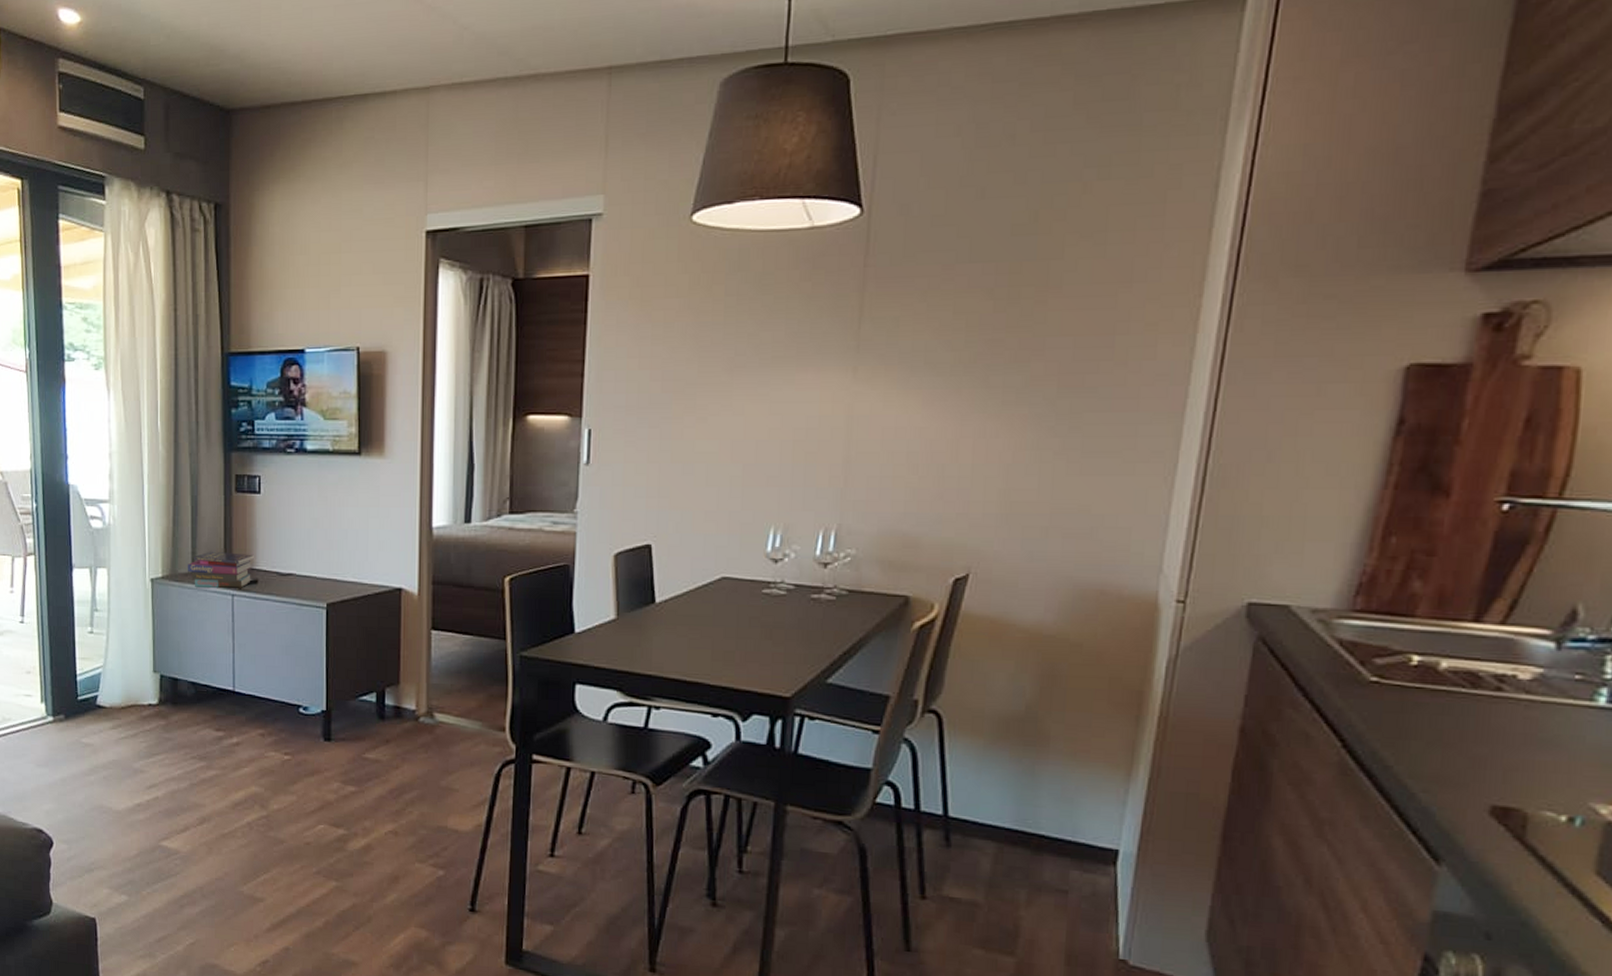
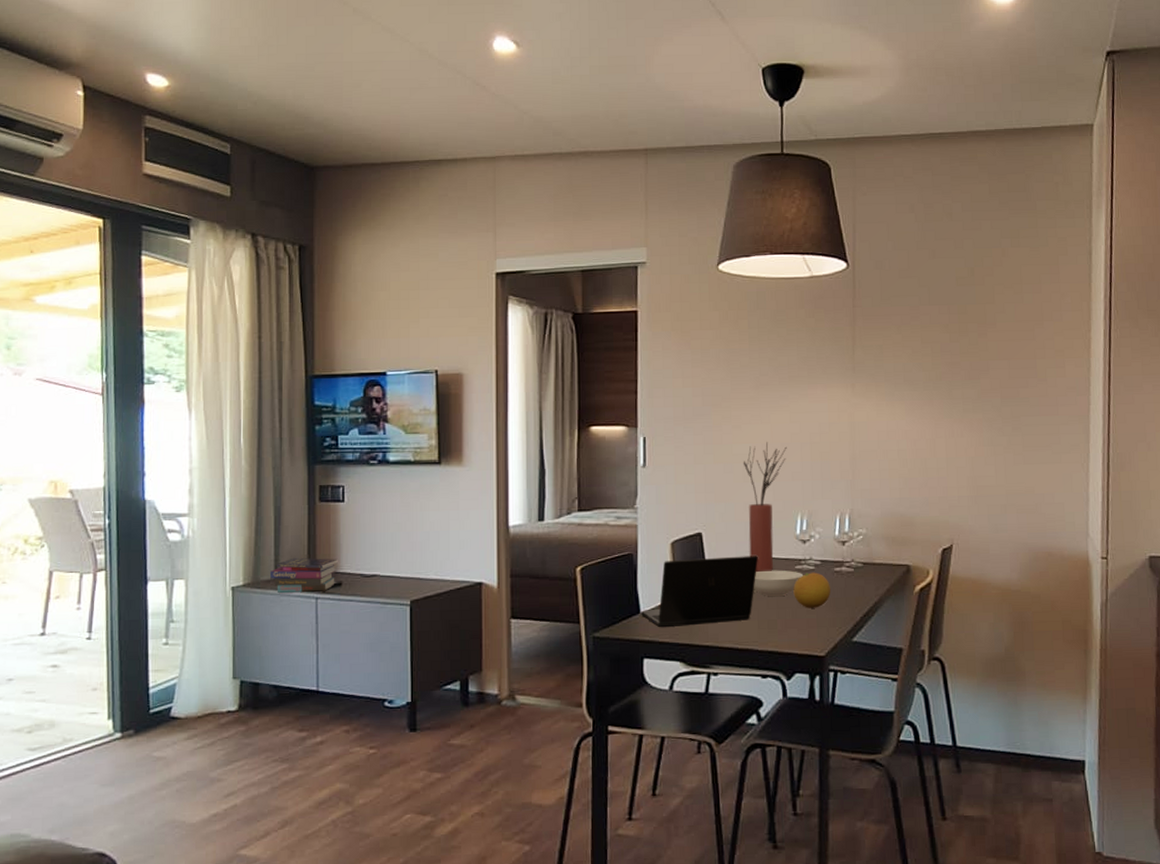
laptop: none [575,574,717,651] -> present [641,556,758,628]
vase: none [706,438,763,595] -> present [743,442,787,573]
bowl: none [710,592,772,625] -> present [754,570,804,597]
fruit: none [758,598,804,641] -> present [793,572,830,608]

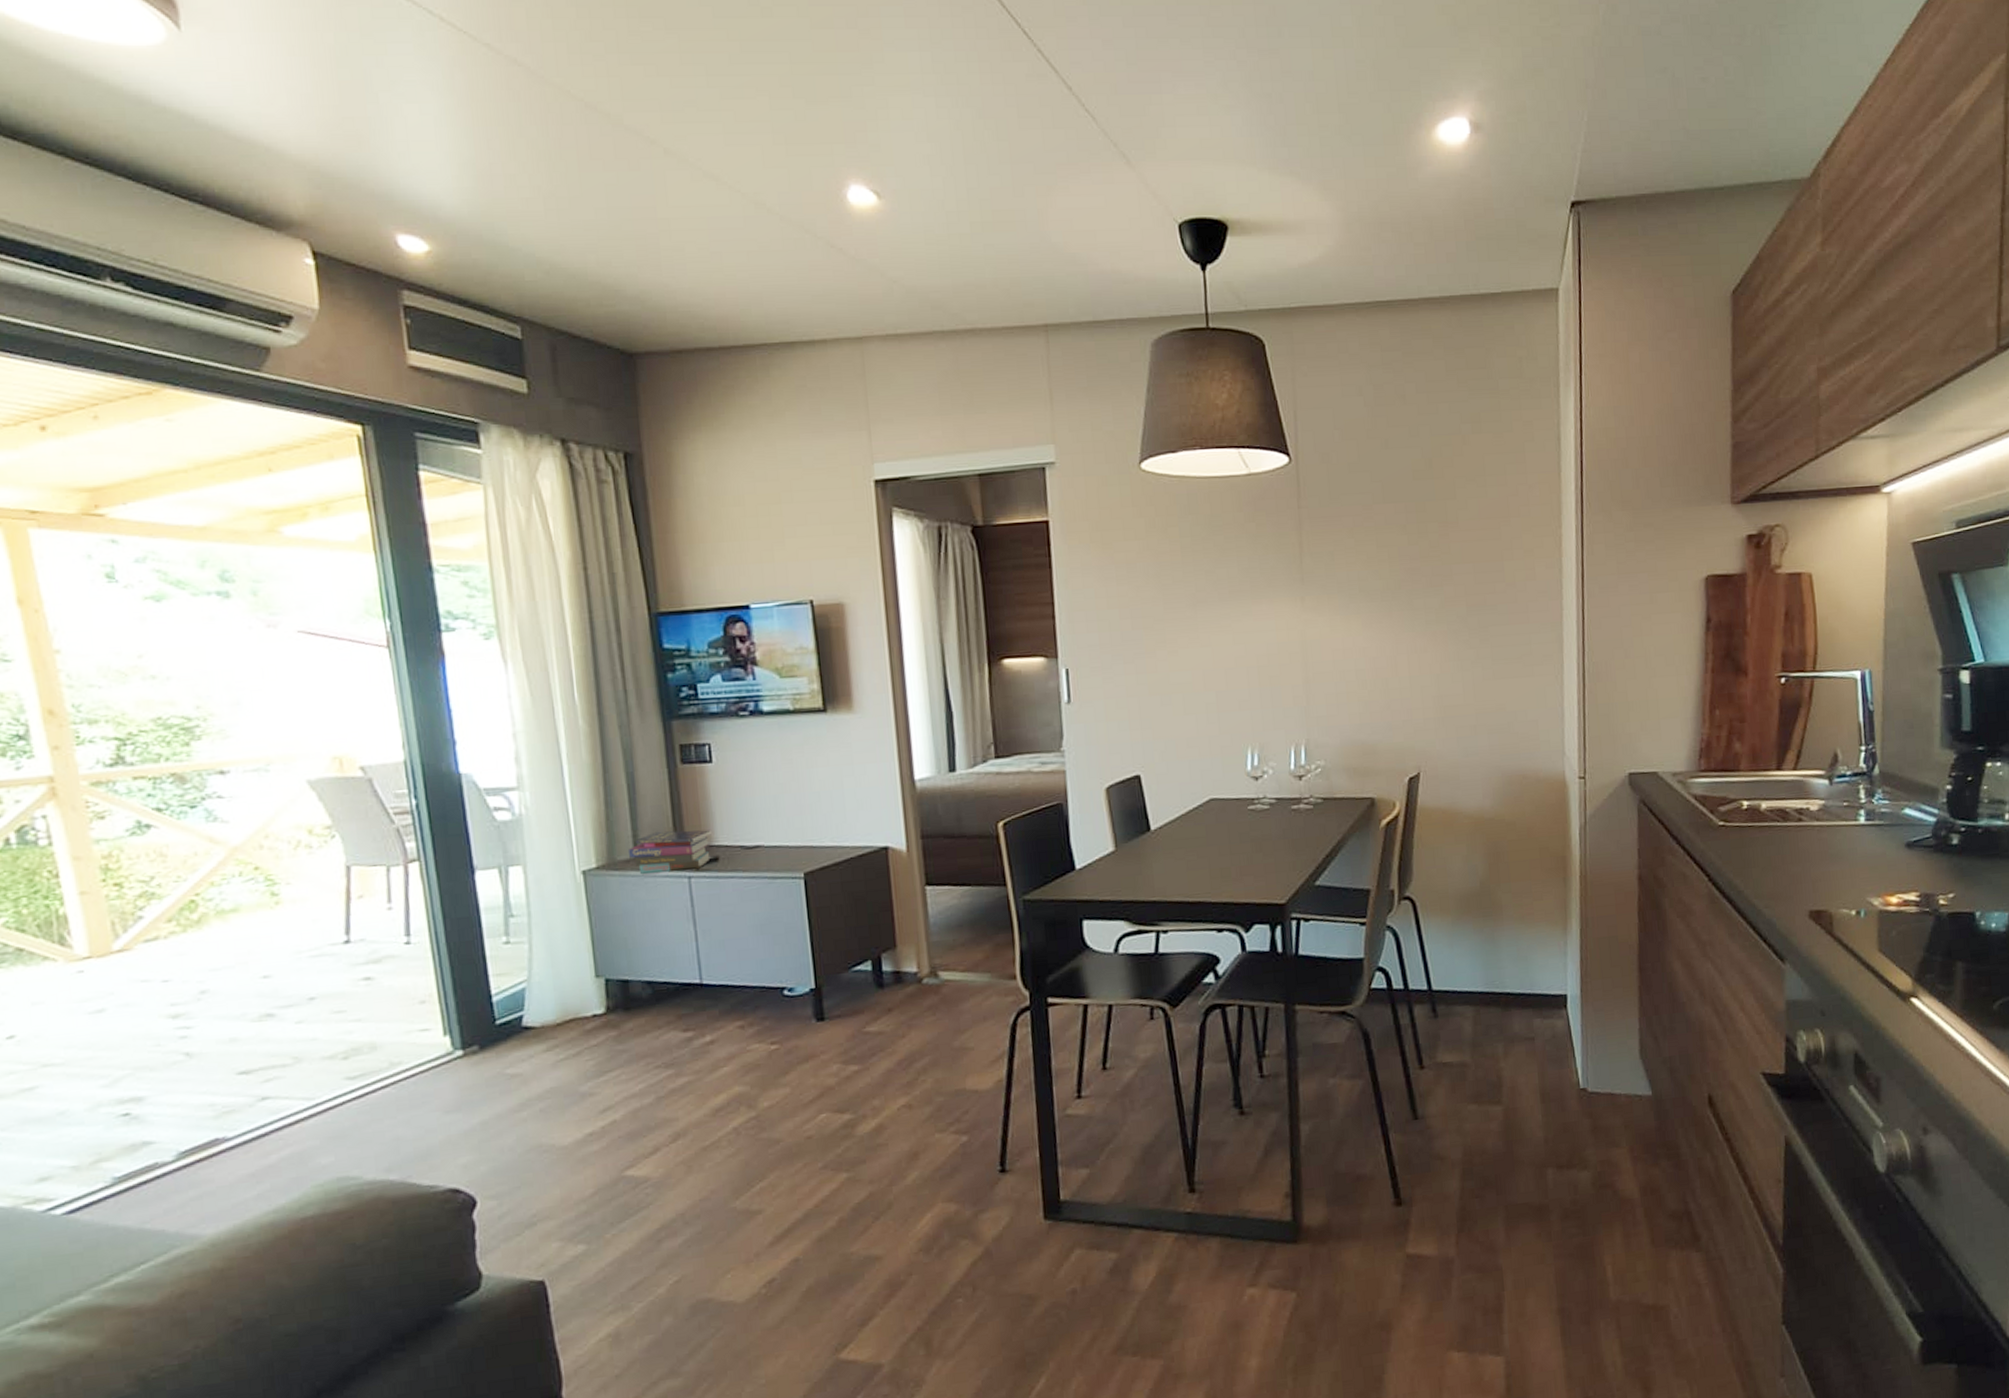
laptop: present [641,556,758,628] -> none [1076,797,1206,885]
vase: present [743,442,787,573] -> none [1182,668,1232,817]
bowl: present [754,570,804,597] -> none [1202,811,1258,843]
fruit: present [793,572,830,608] -> none [1247,812,1288,853]

